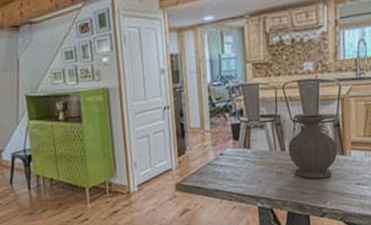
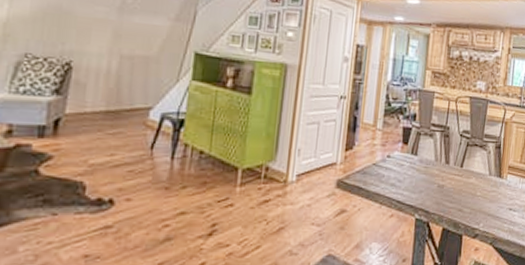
vase: present [288,114,338,179] -> none [452,131,497,198]

